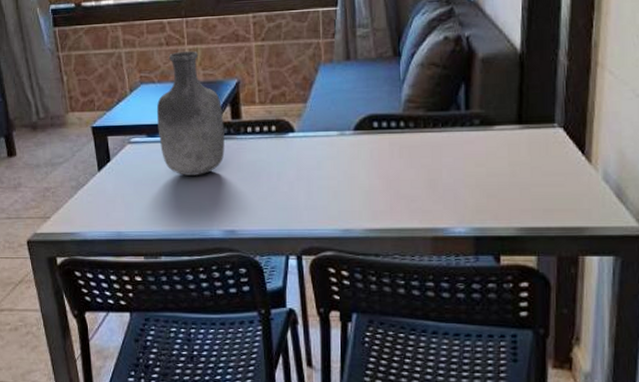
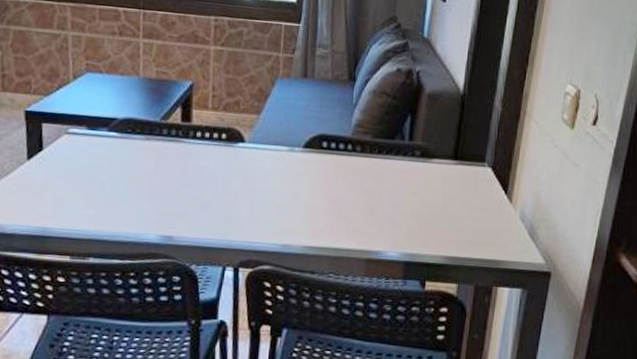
vase: present [156,50,225,176] -> none [100,44,173,176]

